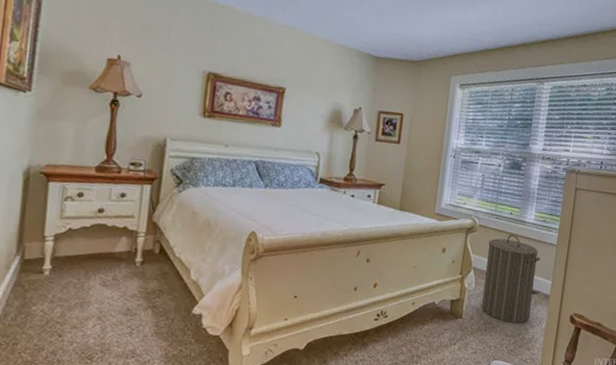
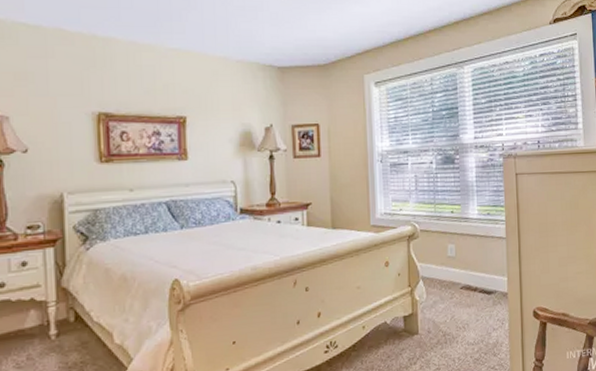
laundry hamper: present [482,235,540,323] -> none [433,234,491,330]

